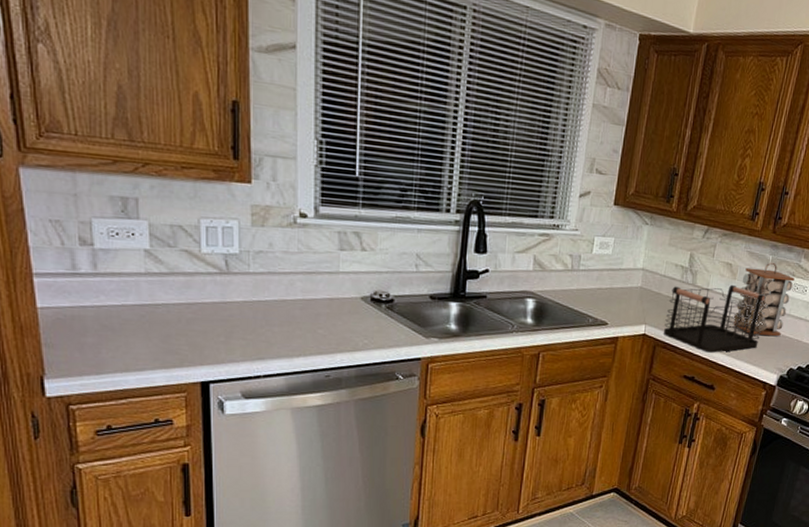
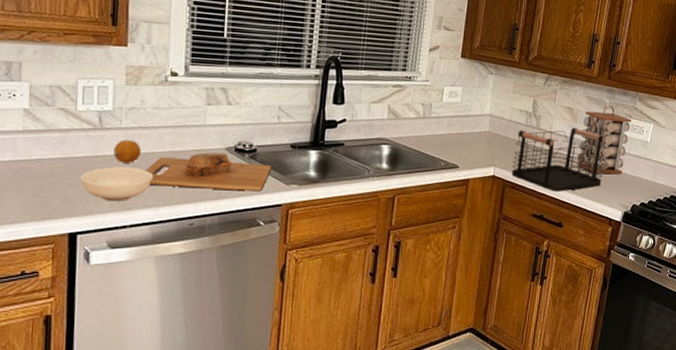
bowl: none [209,314,287,351] -> present [80,167,154,202]
fruit: none [243,285,271,311] -> present [114,139,141,163]
cutting board: none [277,301,409,344] -> present [146,152,271,192]

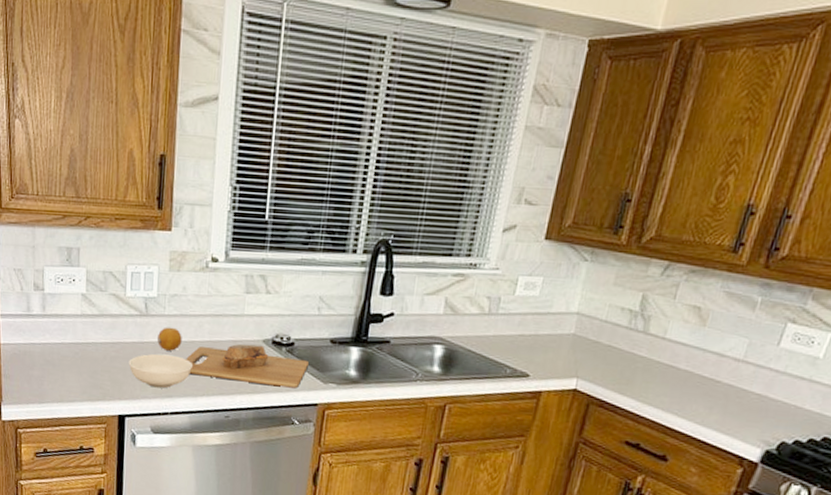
dish rack: present [511,127,608,193] -> none [599,332,751,417]
spice rack: present [577,105,631,175] -> none [699,305,795,399]

